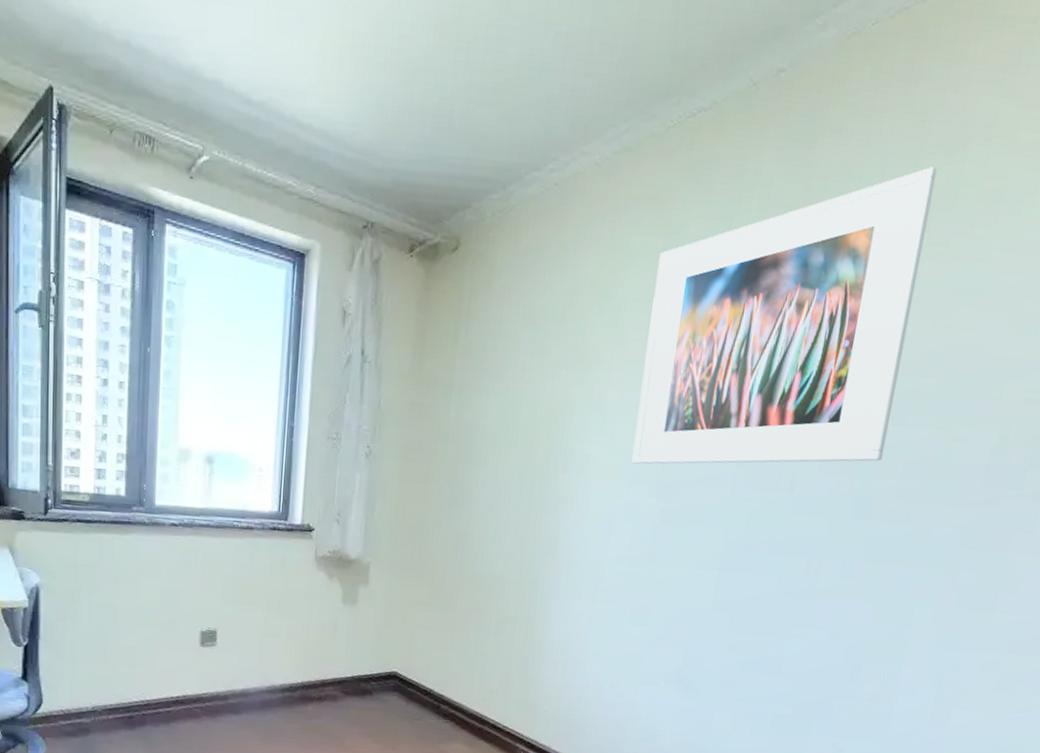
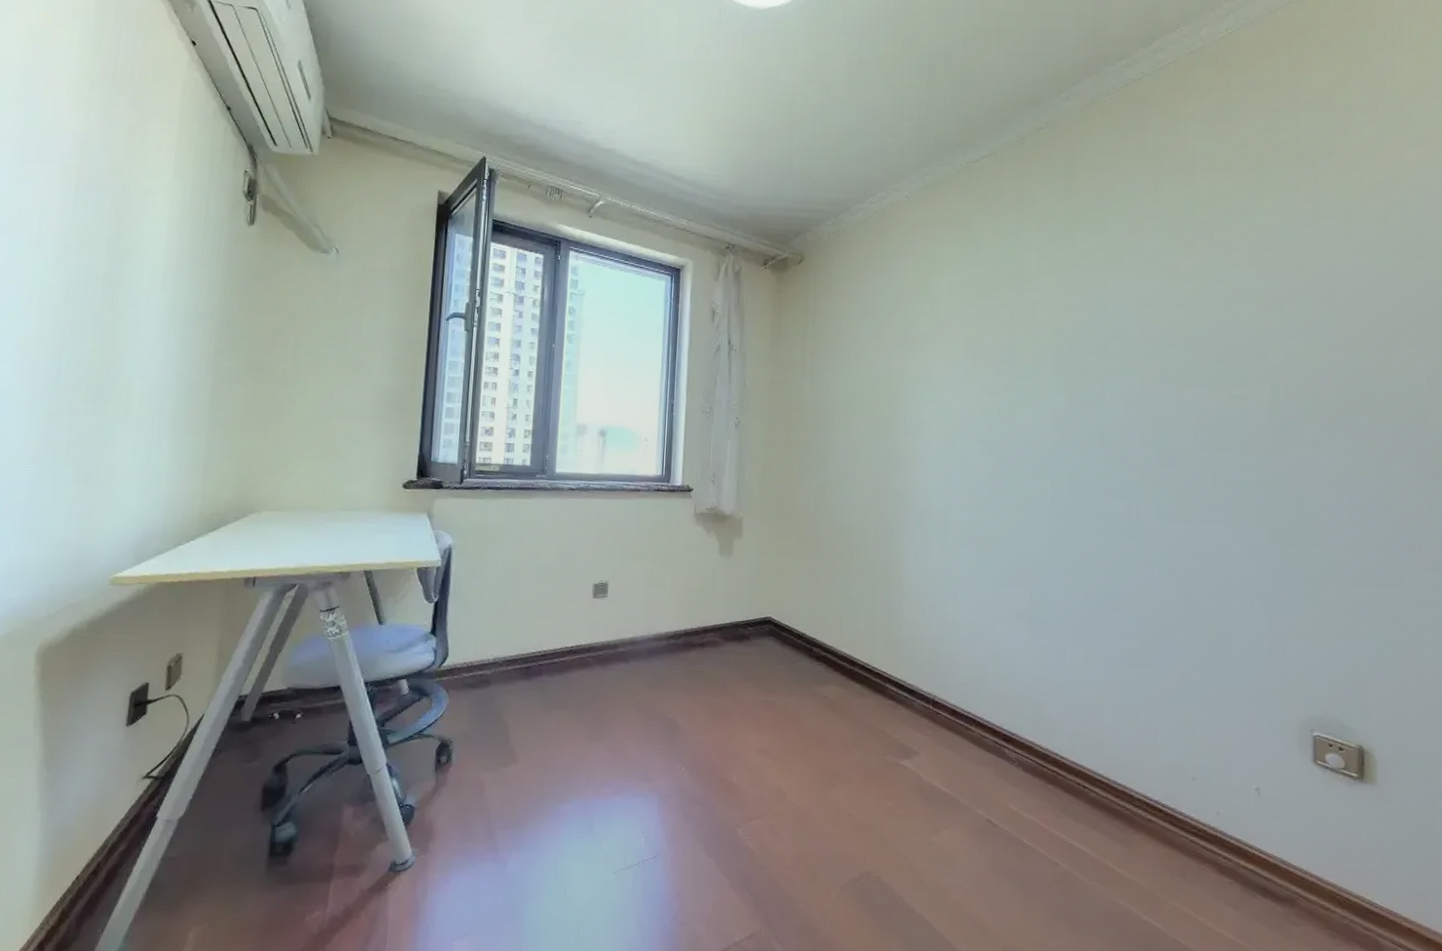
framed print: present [631,166,937,464] -> none [962,191,1176,426]

